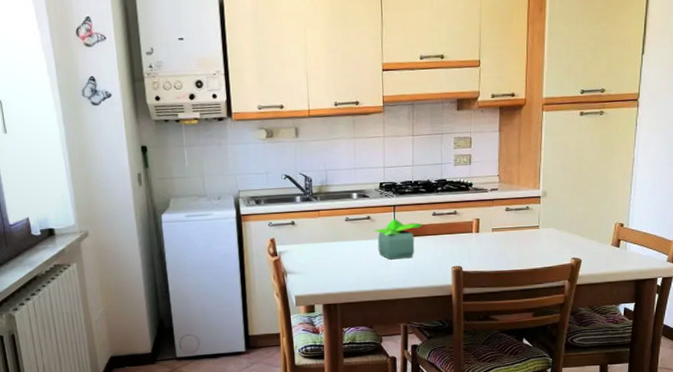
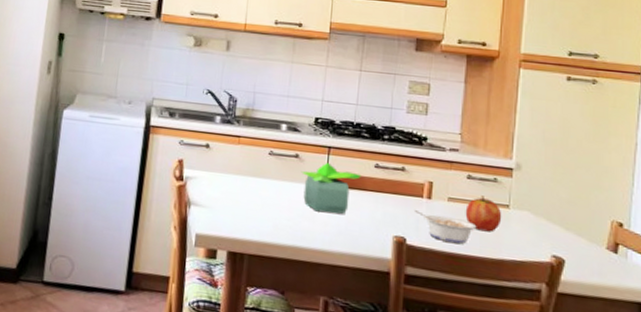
legume: none [467,243,515,263] -> present [415,210,477,244]
fruit: none [506,222,534,250] -> present [465,195,502,232]

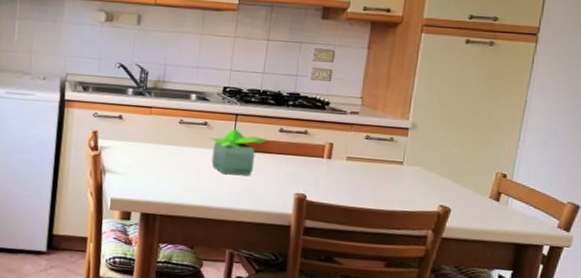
legume: present [415,210,477,244] -> none [315,170,372,198]
fruit: present [465,195,502,232] -> none [362,154,396,187]

